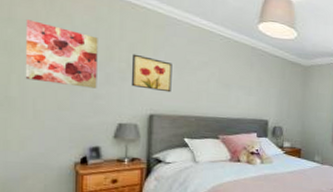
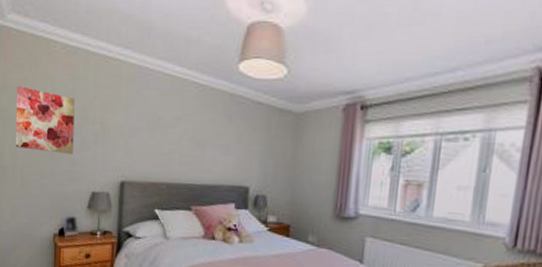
wall art: present [131,54,172,93] -> none [103,113,144,156]

